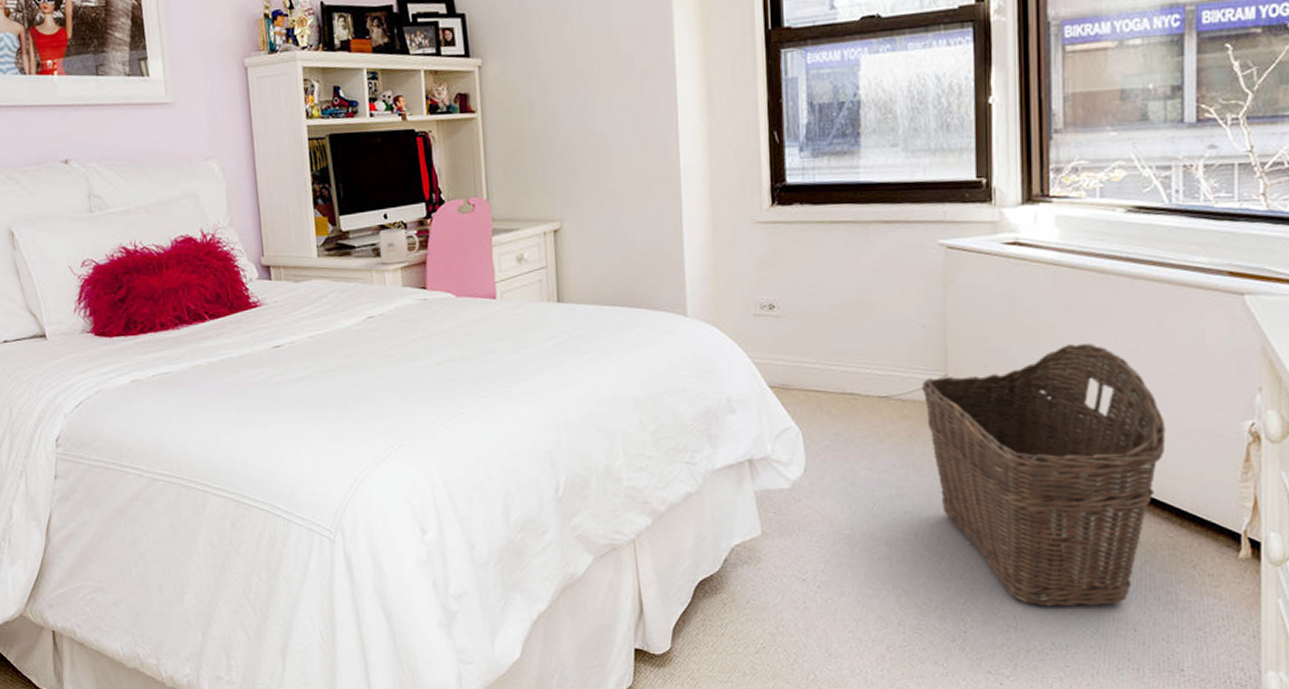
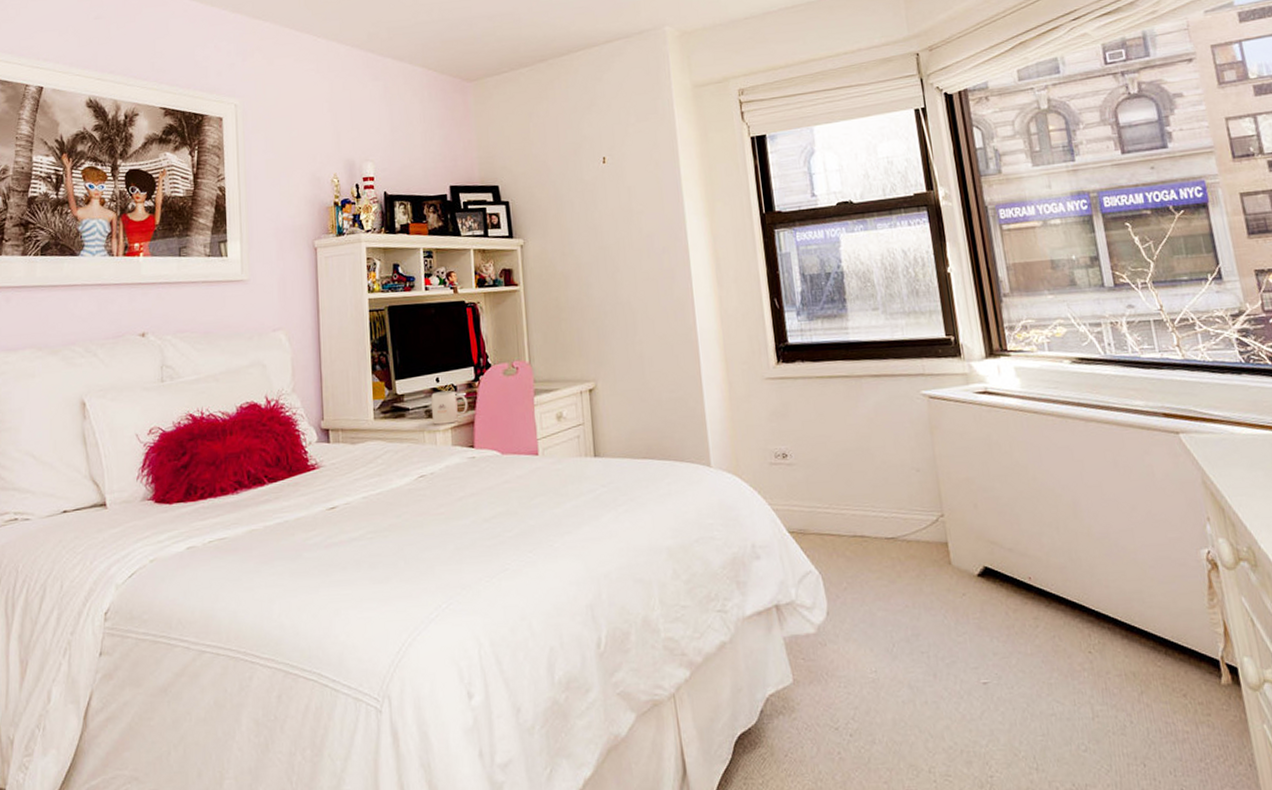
wicker basket: present [921,344,1166,607] -> none [922,482,1140,745]

